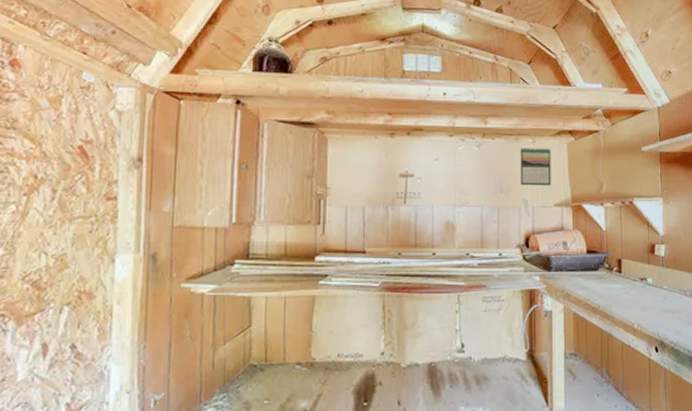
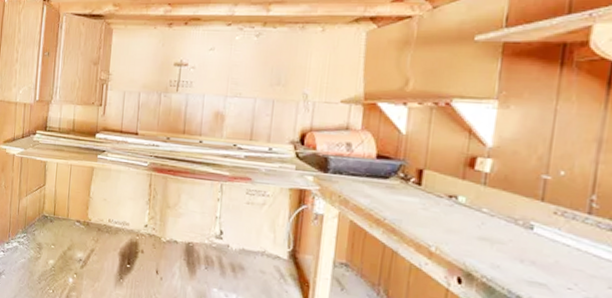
calendar: present [520,147,551,186] -> none [301,37,344,80]

